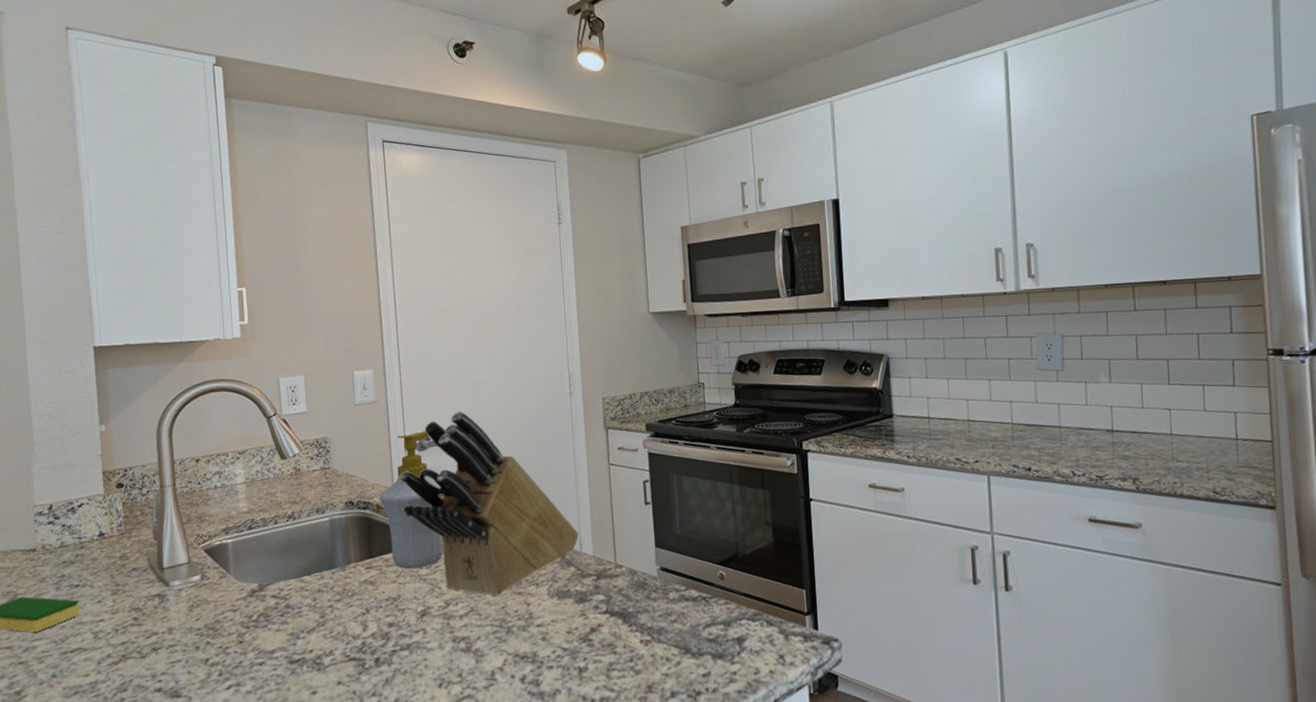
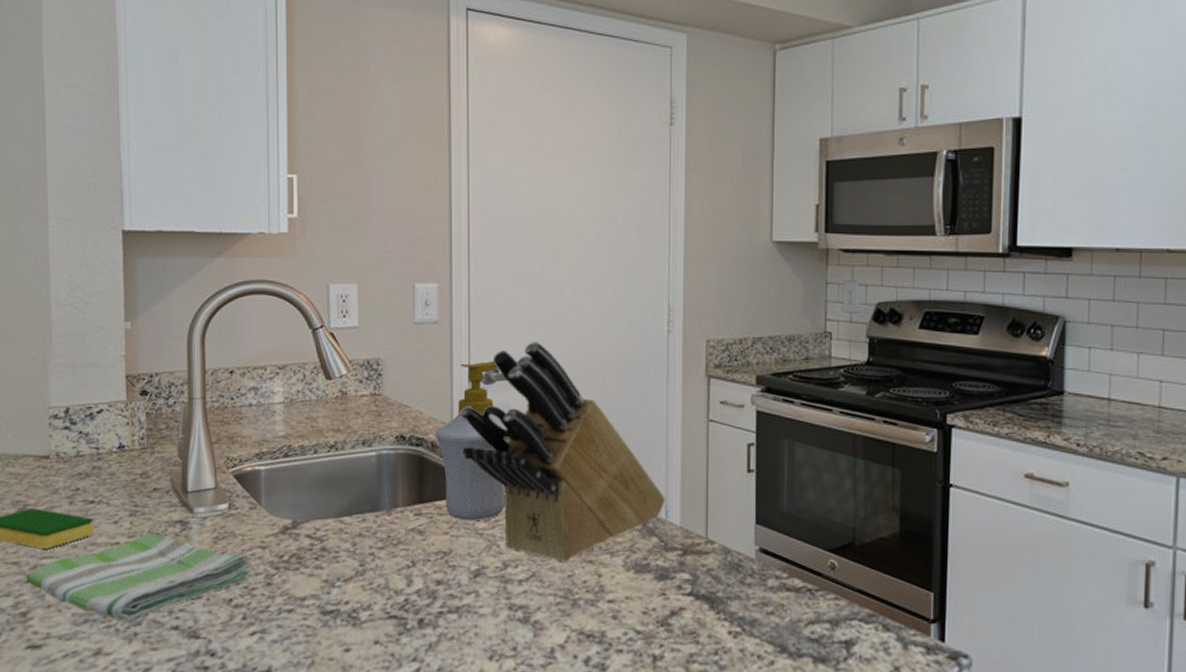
dish towel: none [18,608,226,689] -> present [26,533,253,621]

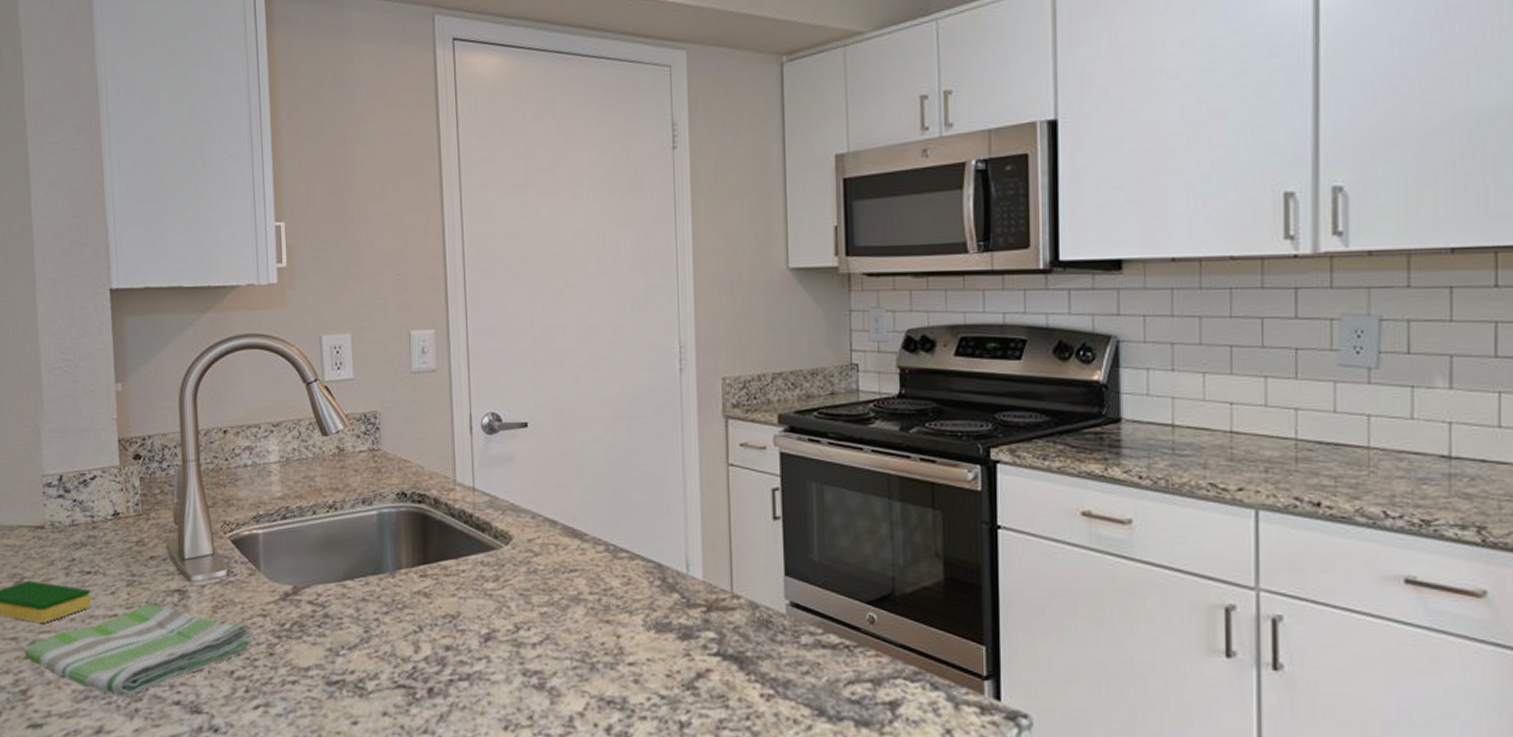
soap bottle: present [435,361,510,521] -> none [437,410,516,581]
knife block: present [460,342,666,562] -> none [462,387,686,623]

